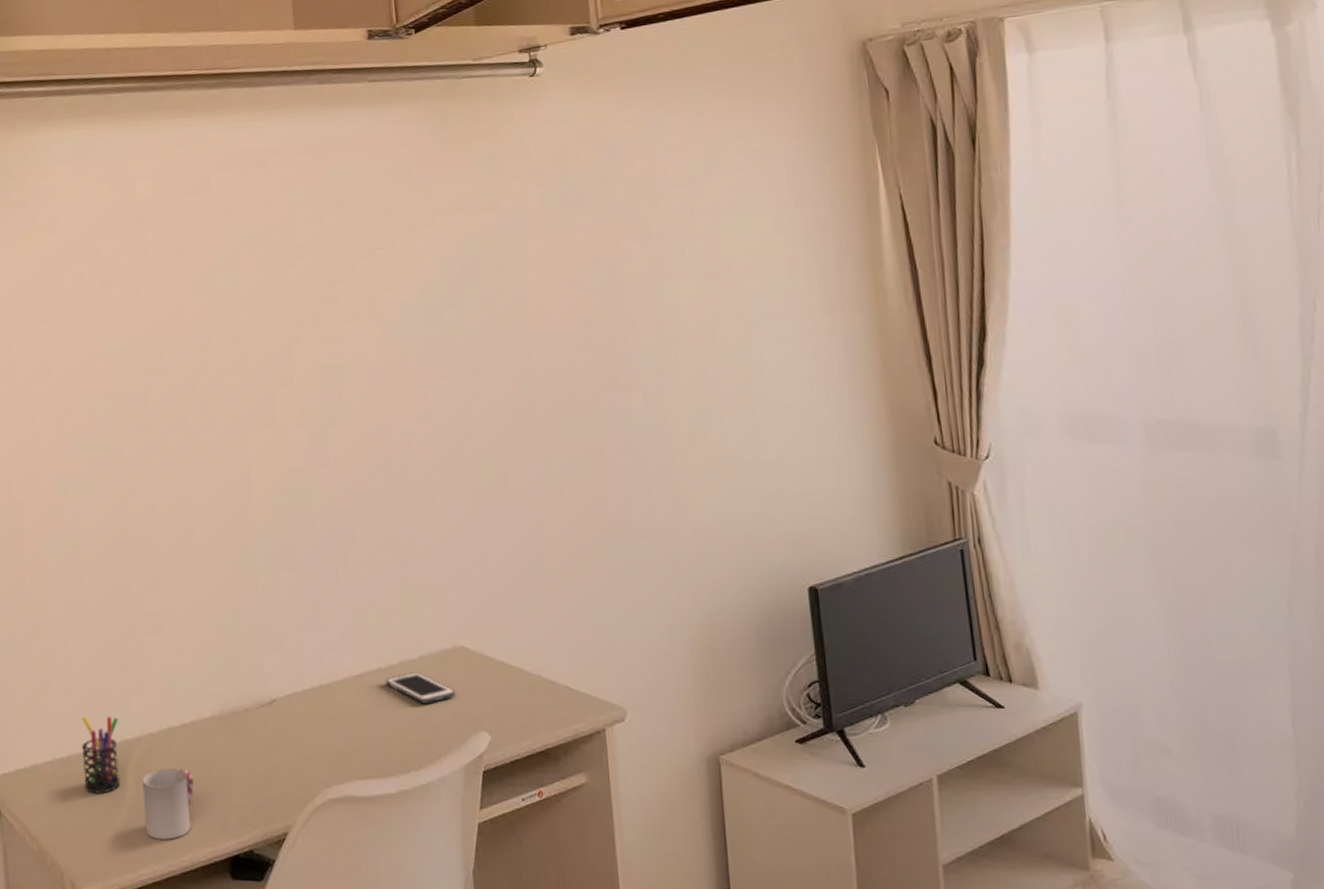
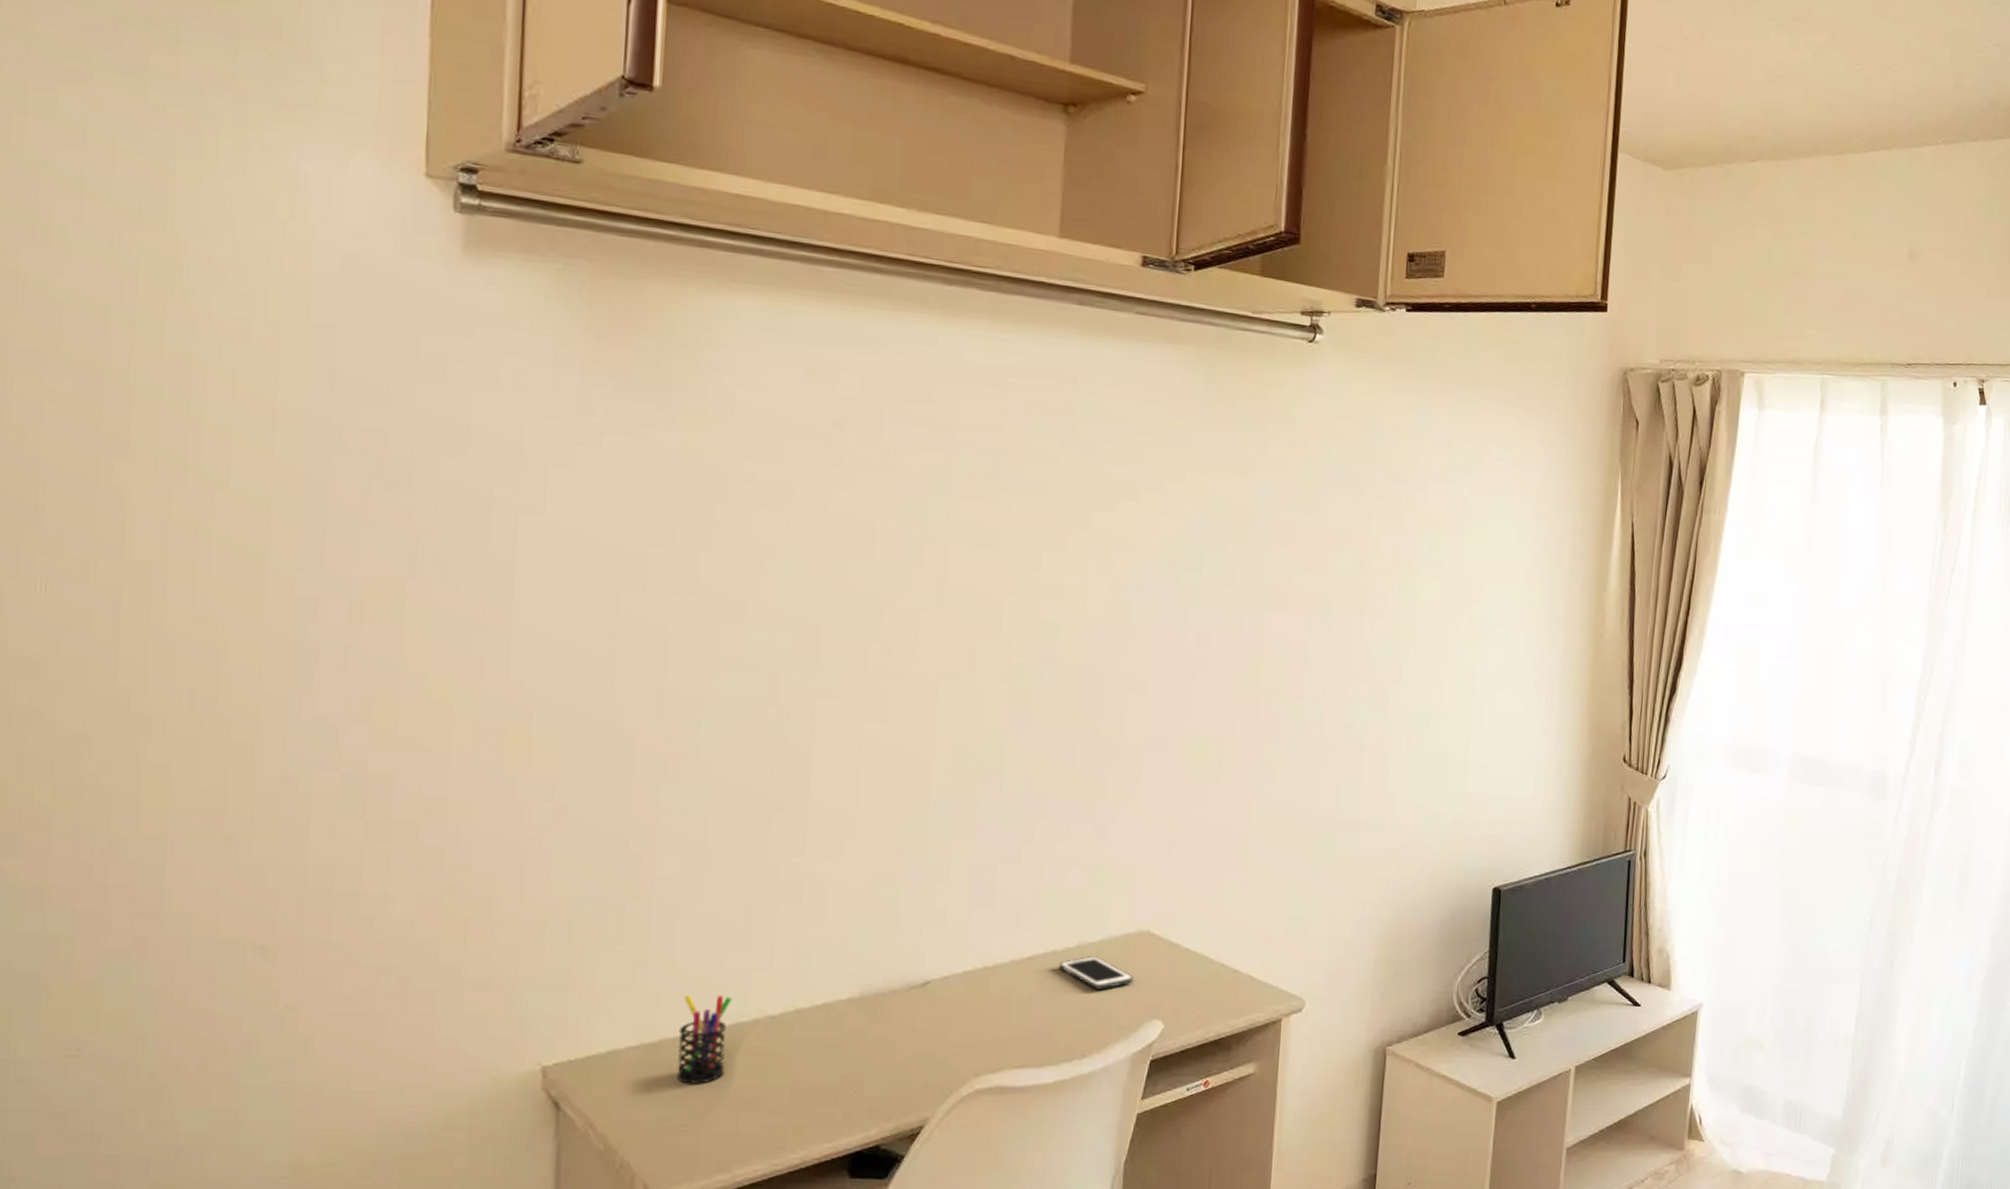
cup: present [142,767,195,841] -> none [750,1054,819,1137]

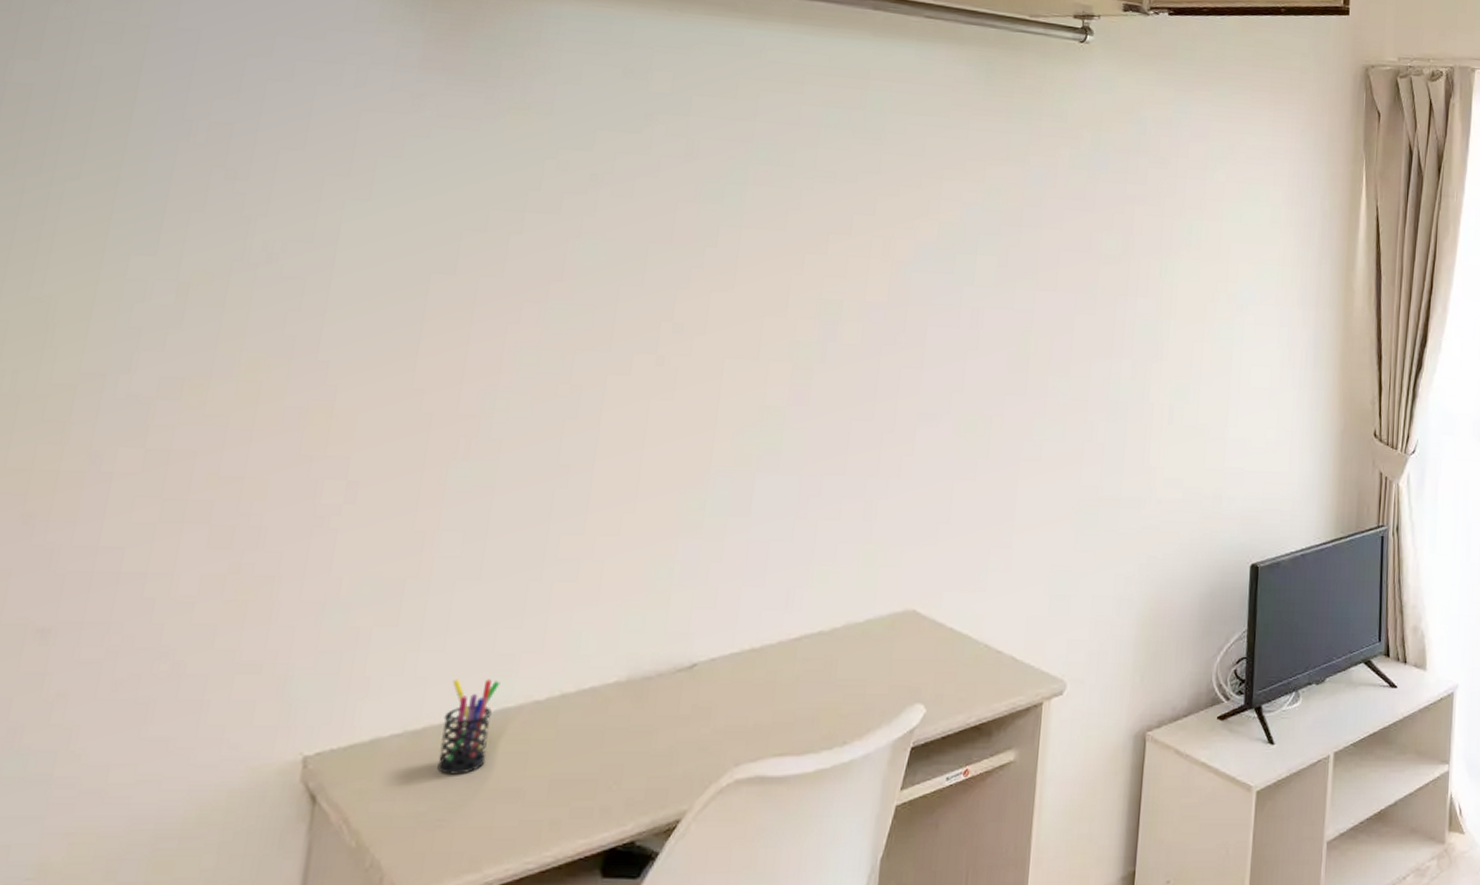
cell phone: present [1058,956,1133,989] -> none [824,637,898,672]

